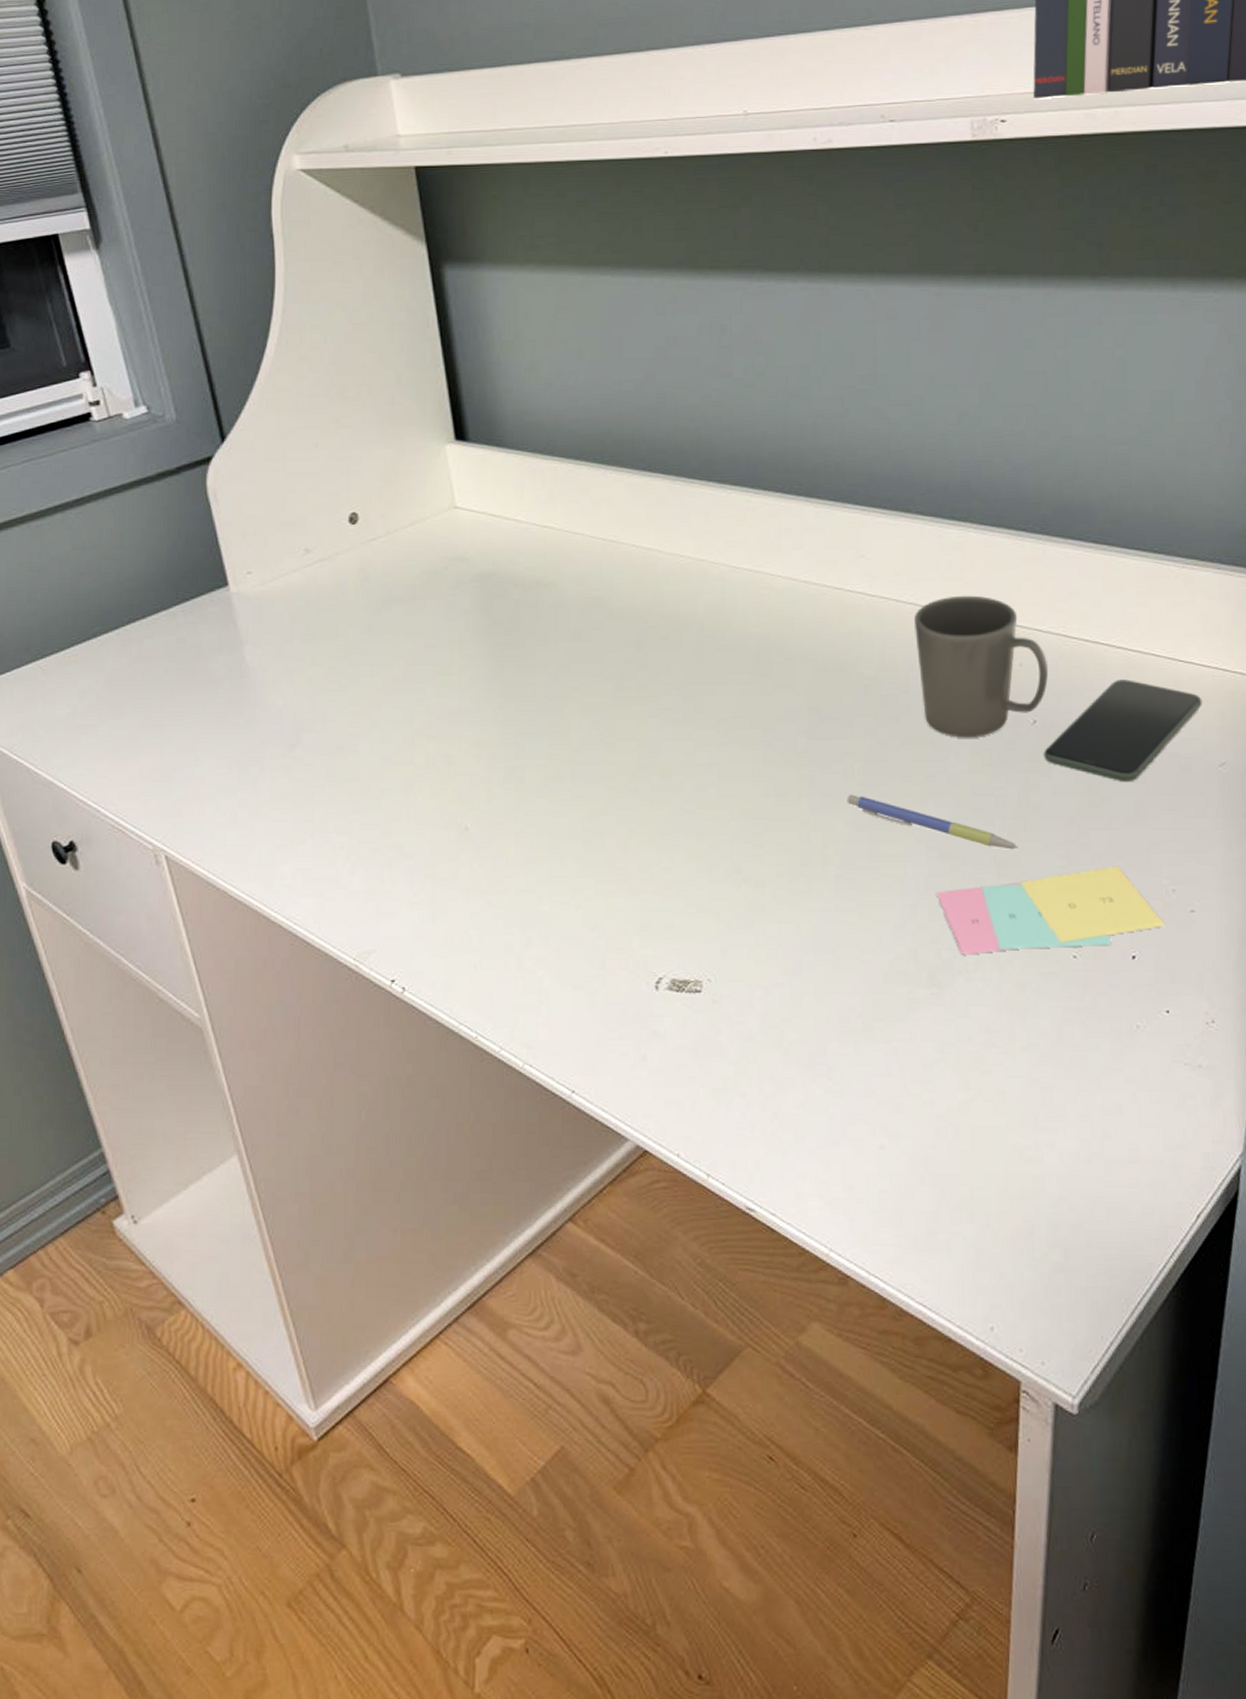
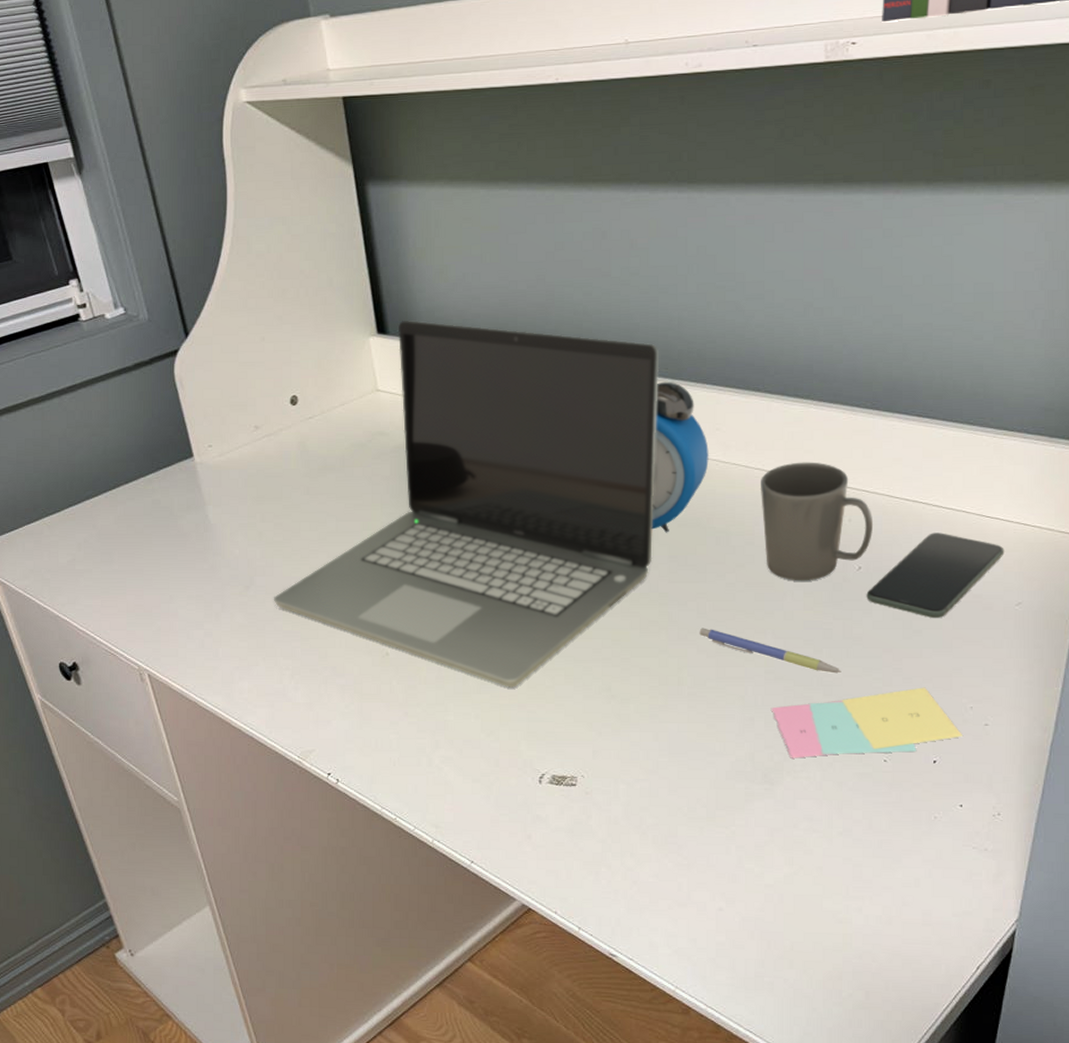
laptop: none [326,425,792,870] -> present [274,321,660,688]
alarm clock: none [786,499,853,680] -> present [651,381,709,533]

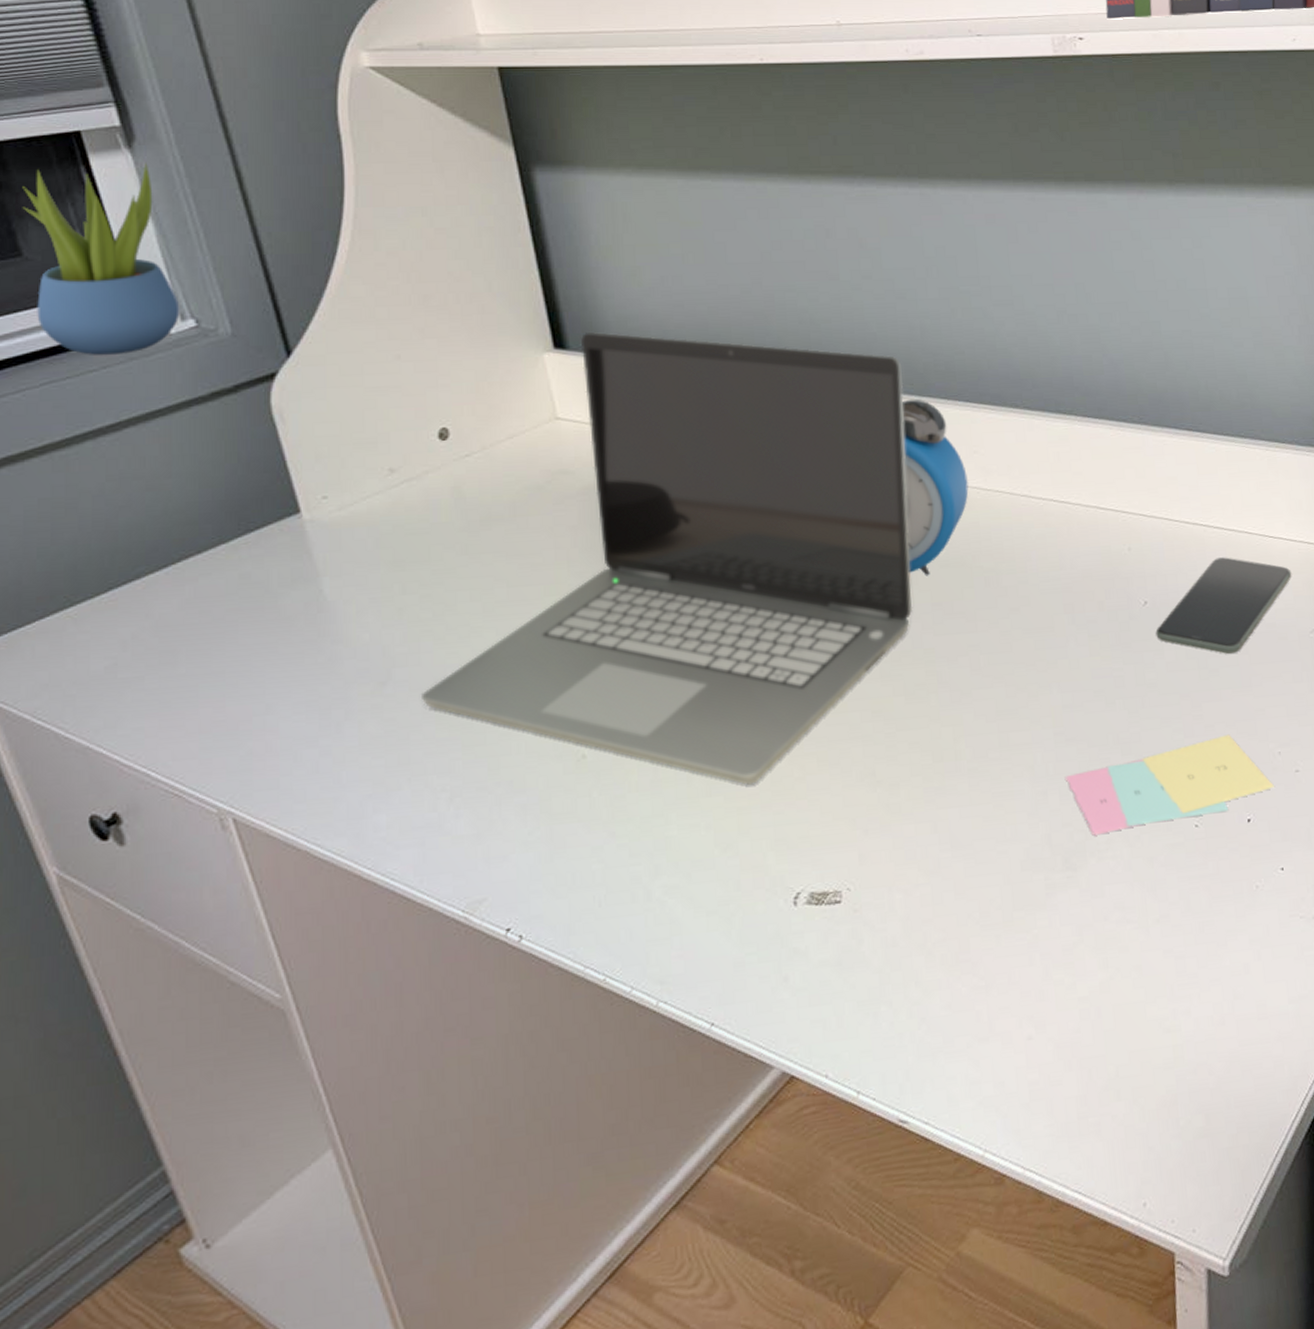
succulent plant: none [11,185,114,335] -> present [22,162,180,356]
pen: present [699,628,841,674] -> none [974,687,1138,728]
mug: present [760,462,874,581] -> none [1028,485,1155,623]

